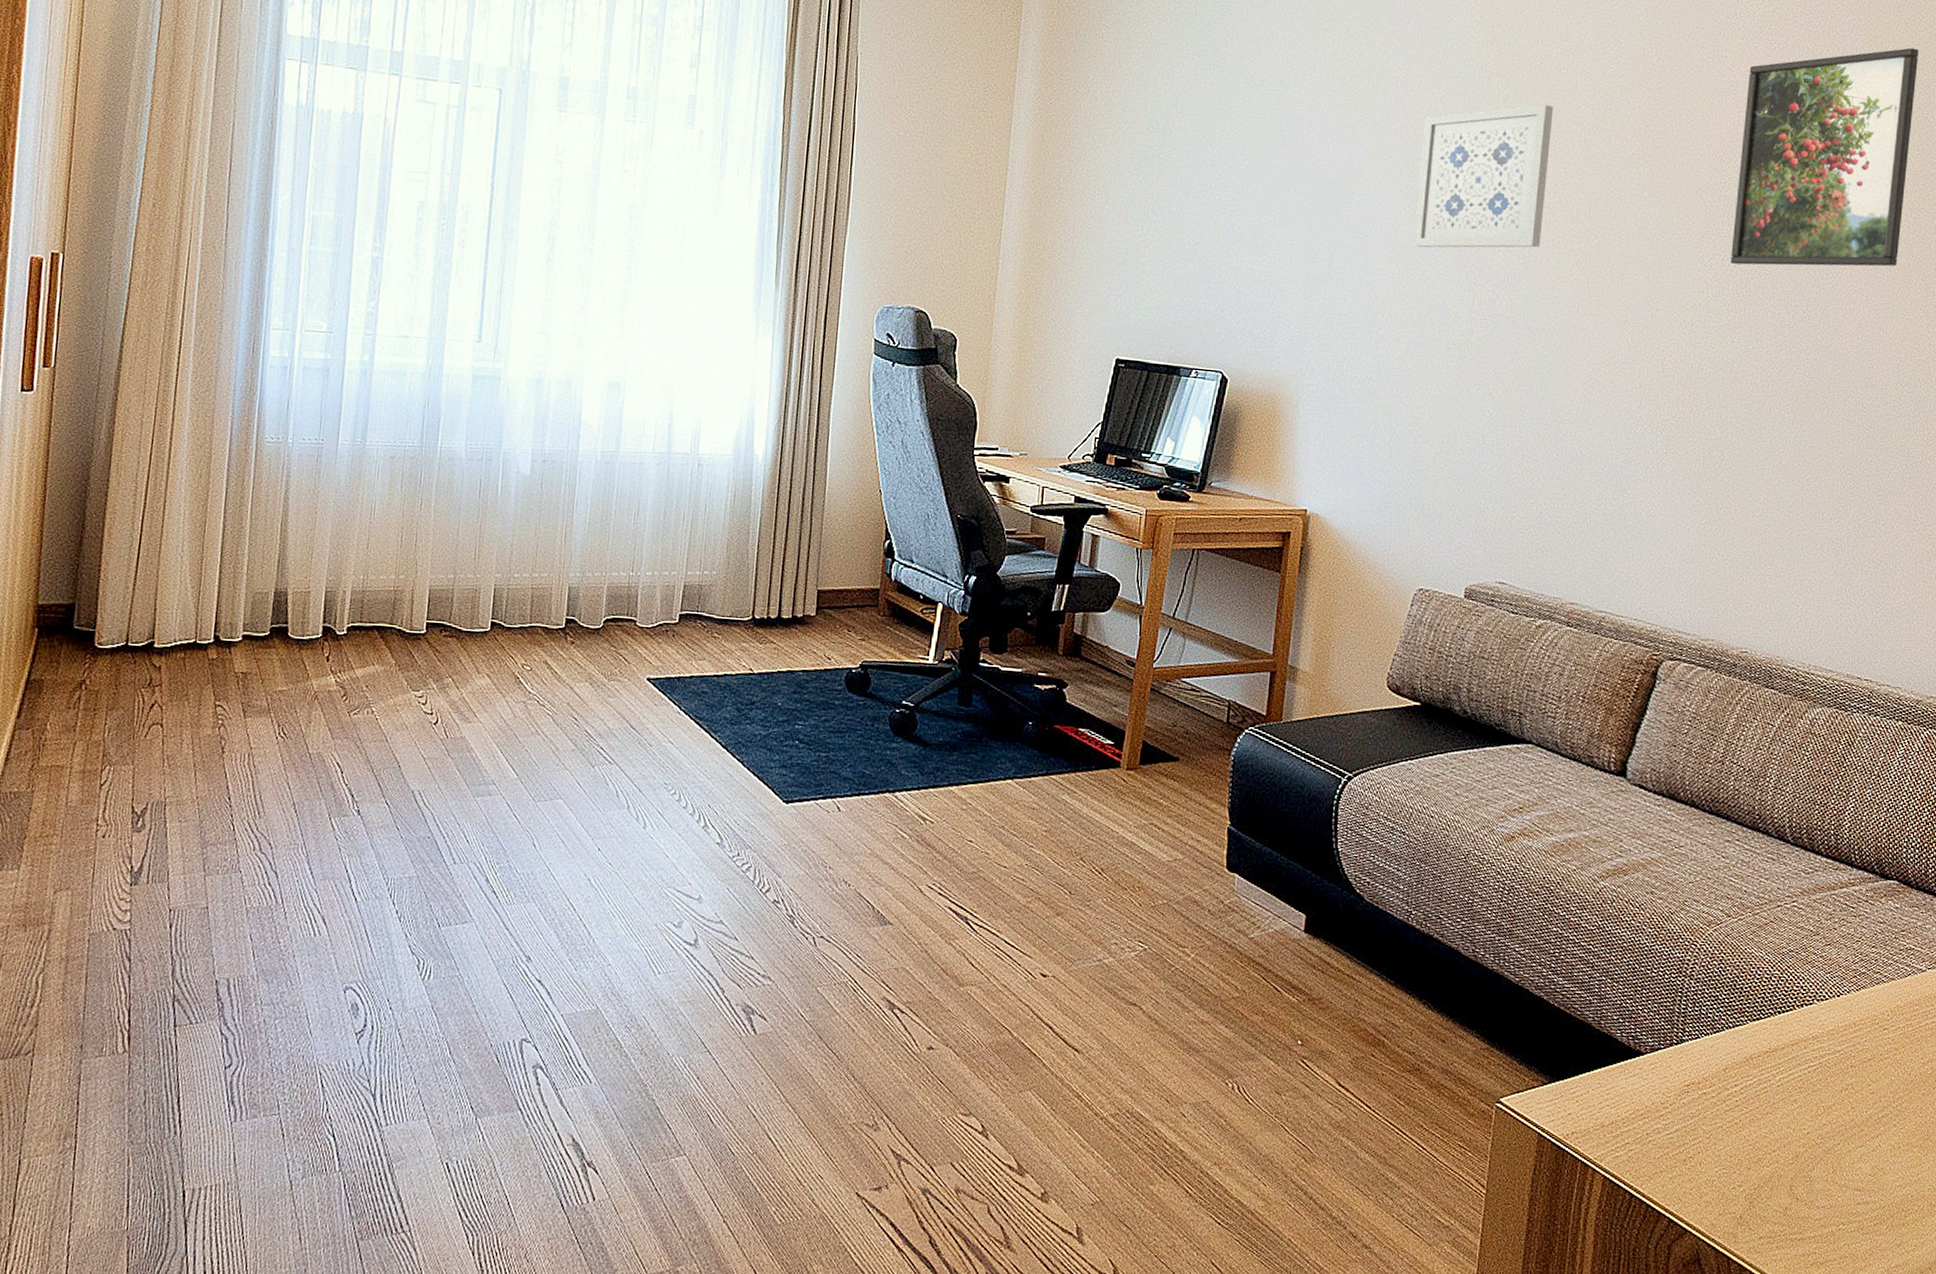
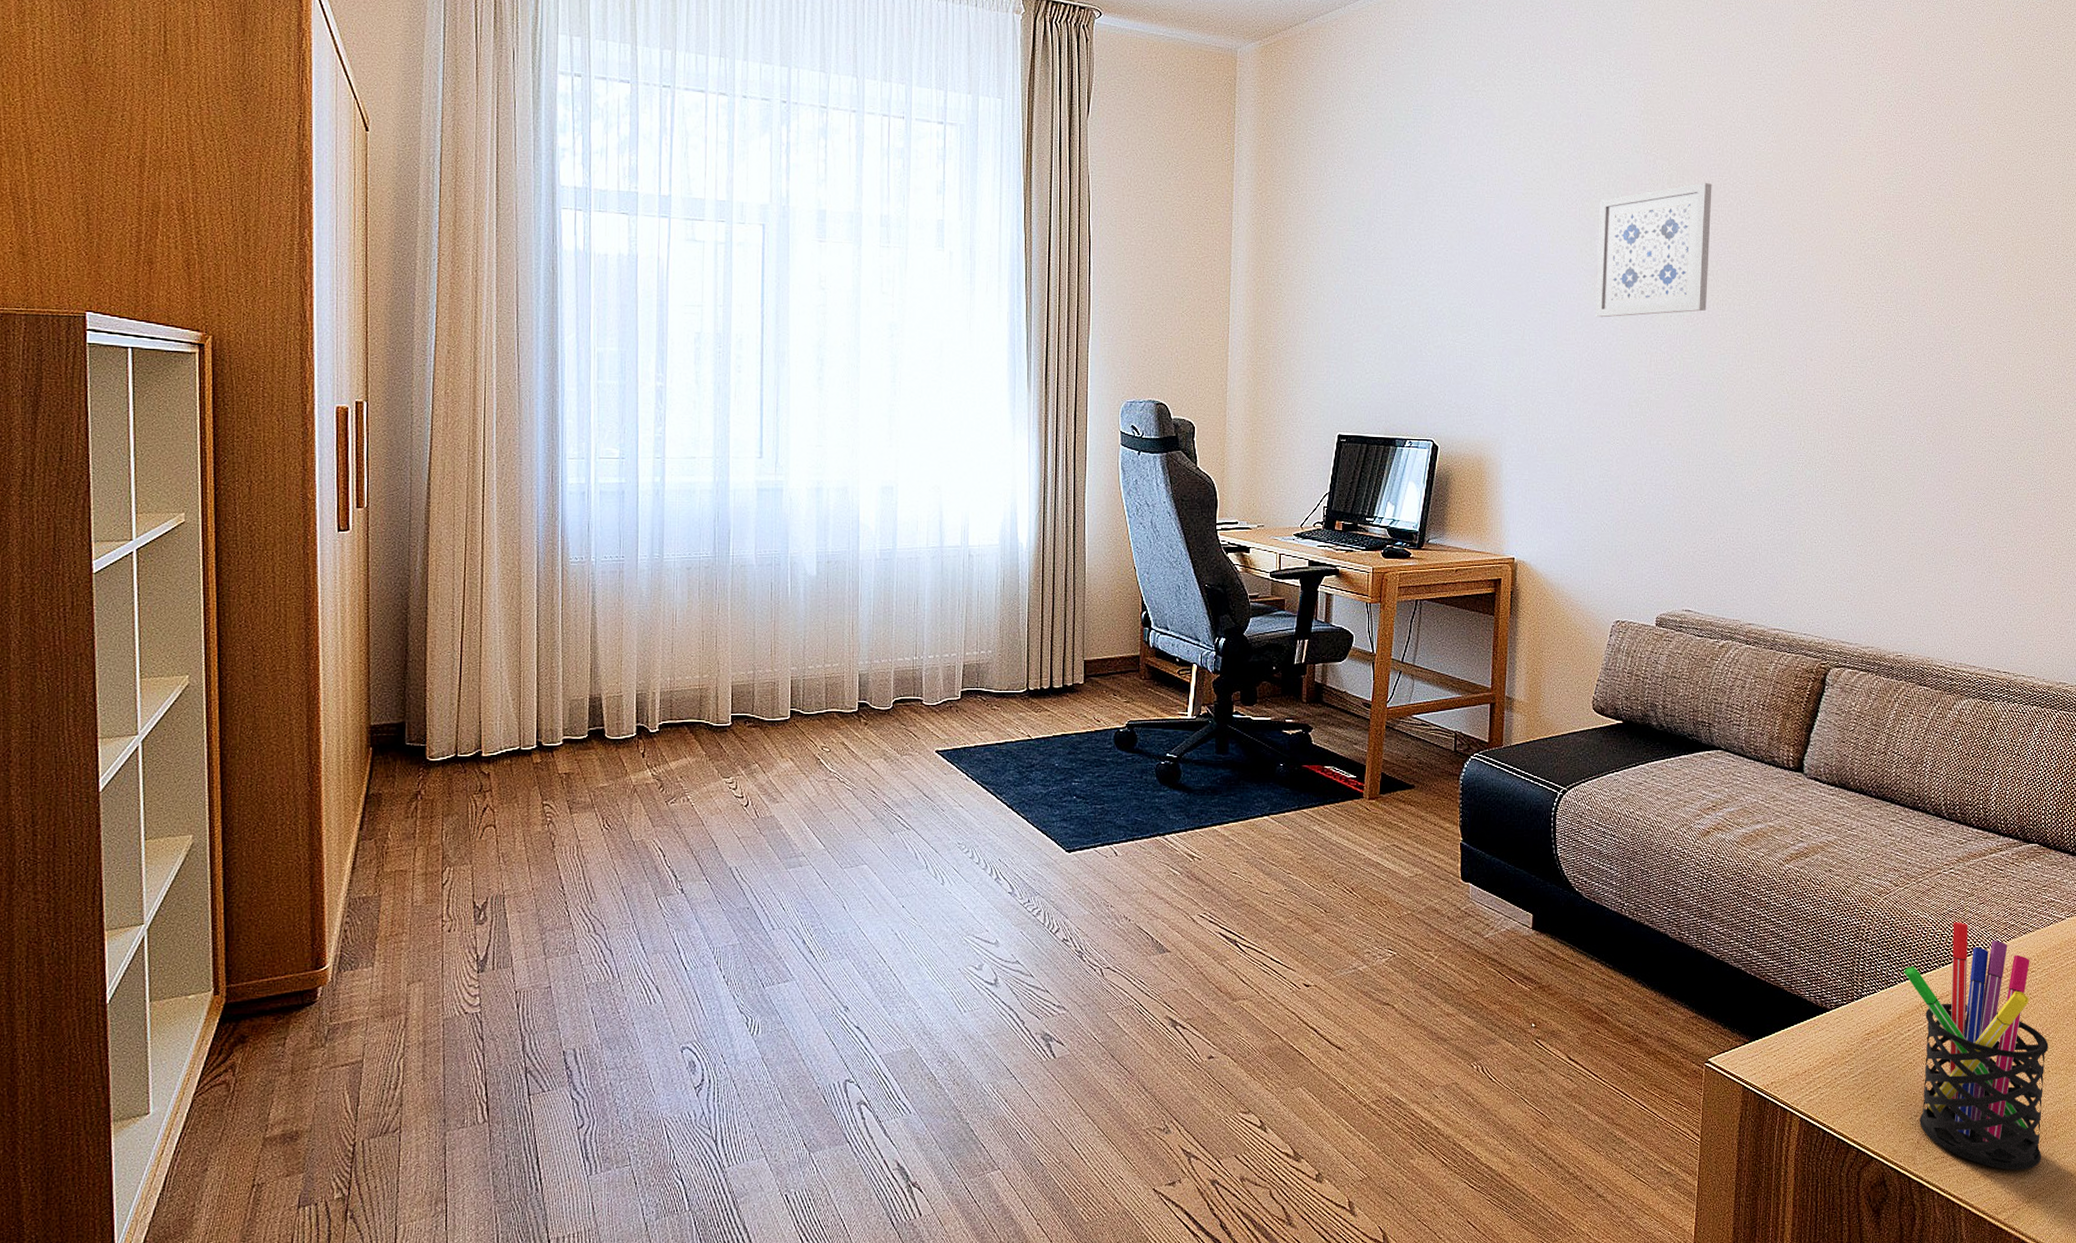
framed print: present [1730,48,1919,267] -> none [1872,113,2027,315]
pen holder: none [1732,964,1900,1261] -> present [1903,922,2049,1171]

